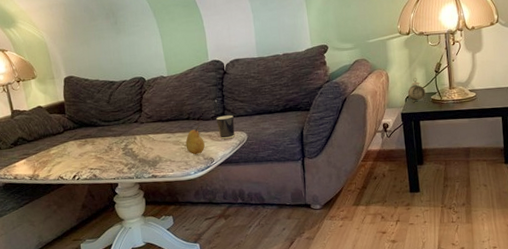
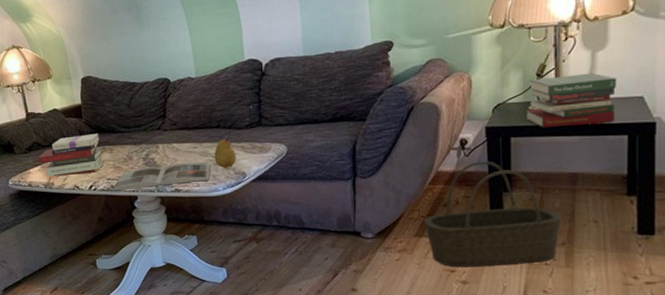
books: none [23,127,87,169] -> present [38,133,104,177]
magazine: none [94,150,183,180] -> present [112,162,211,191]
mug: present [216,115,235,139] -> none [250,123,272,152]
basket: none [359,140,461,229] -> present [424,161,562,268]
alarm clock: present [407,77,426,102] -> none [496,82,521,114]
books: none [429,69,492,113] -> present [525,73,617,128]

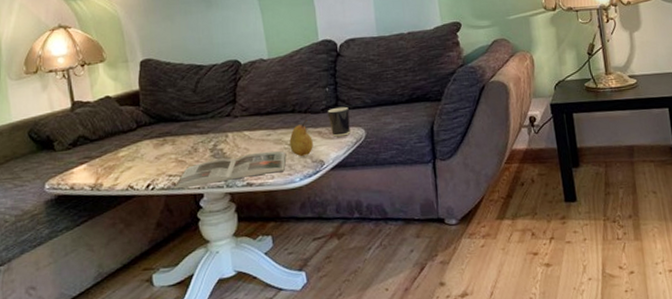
books: present [38,133,104,177] -> none [83,123,165,177]
mug: none [250,123,272,152] -> present [327,106,351,137]
basket: present [424,161,562,268] -> none [504,137,626,250]
books: present [525,73,617,128] -> none [582,51,656,104]

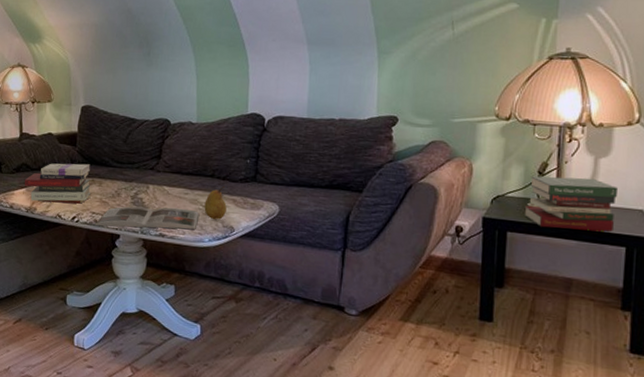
books: none [83,123,165,177] -> present [24,163,91,204]
mug: present [327,106,351,137] -> none [244,179,266,209]
books: none [582,51,656,104] -> present [524,176,619,232]

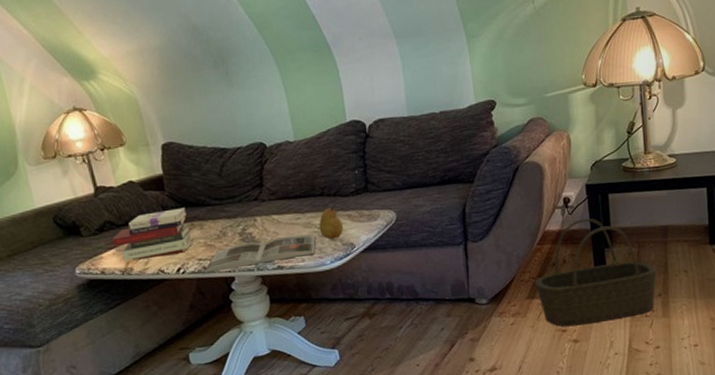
basket: none [411,251,553,368] -> present [535,218,657,327]
books: present [524,176,619,232] -> none [620,129,695,184]

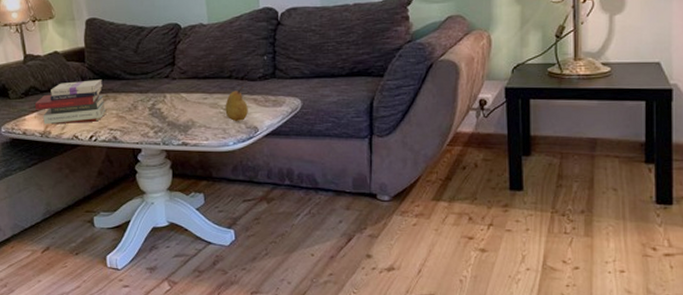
magazine: present [204,234,316,273] -> none [114,114,221,142]
basket: present [535,218,657,327] -> none [442,123,581,235]

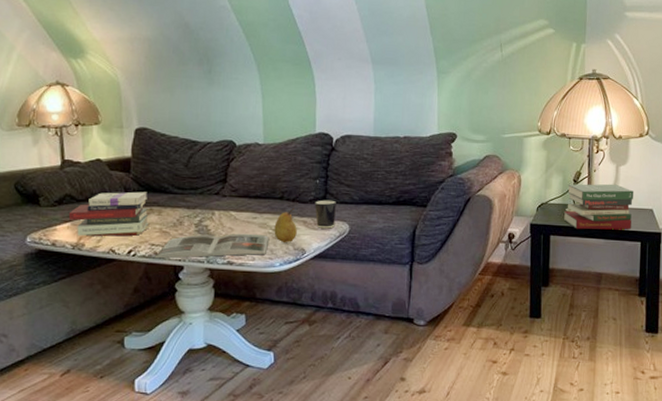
magazine: none [114,114,221,142] -> present [154,233,270,259]
mug: none [264,76,286,105] -> present [314,199,336,229]
books: none [545,36,635,91] -> present [563,184,634,230]

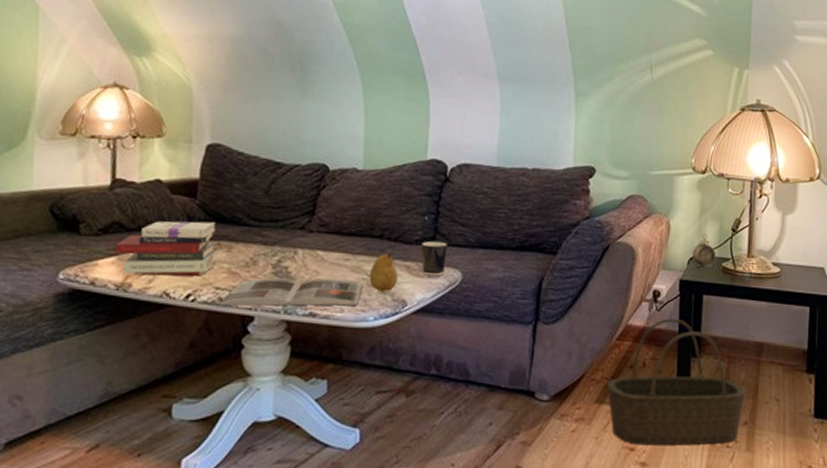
basket: none [472,255,588,359] -> present [607,318,746,446]
alarm clock: none [540,184,560,213] -> present [691,233,716,267]
books: present [563,184,634,230] -> none [719,233,803,291]

